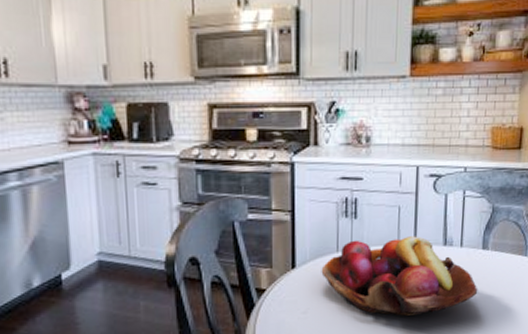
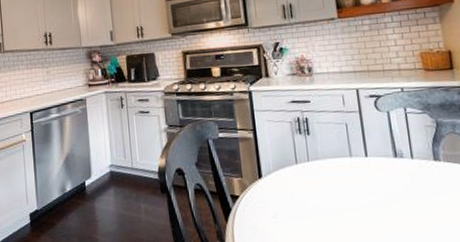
fruit basket: present [321,236,478,316] -> none [284,149,438,223]

